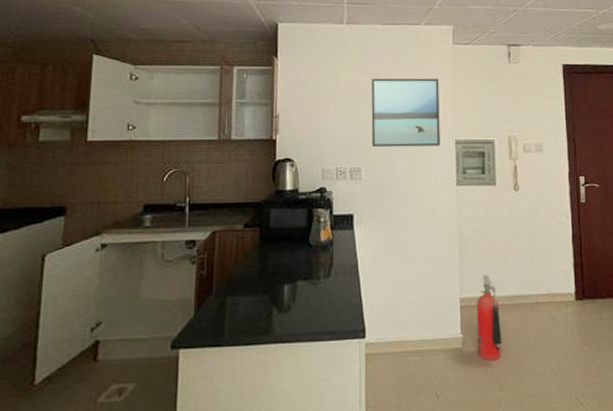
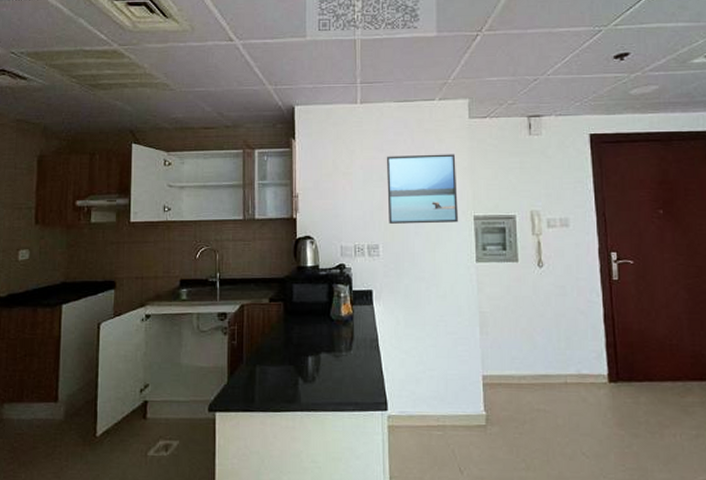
fire extinguisher: present [477,274,502,360] -> none [500,352,528,440]

